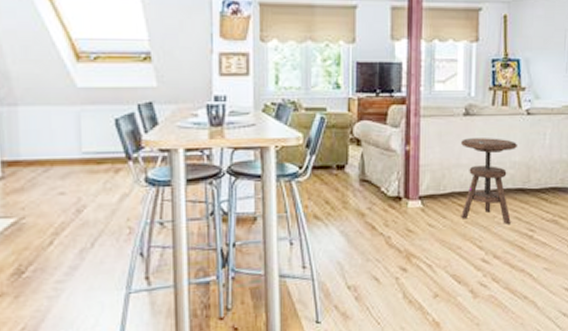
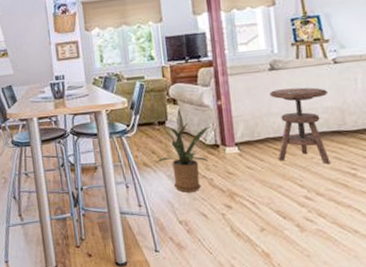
house plant: none [329,168,395,252] -> present [156,122,211,192]

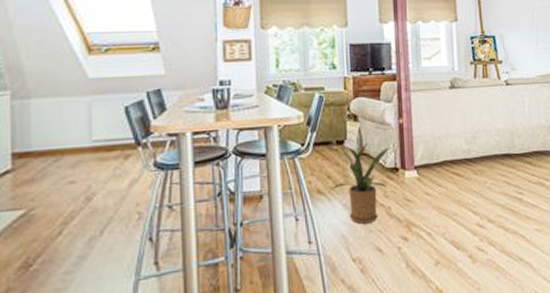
side table: present [270,87,330,164] -> none [449,108,501,189]

